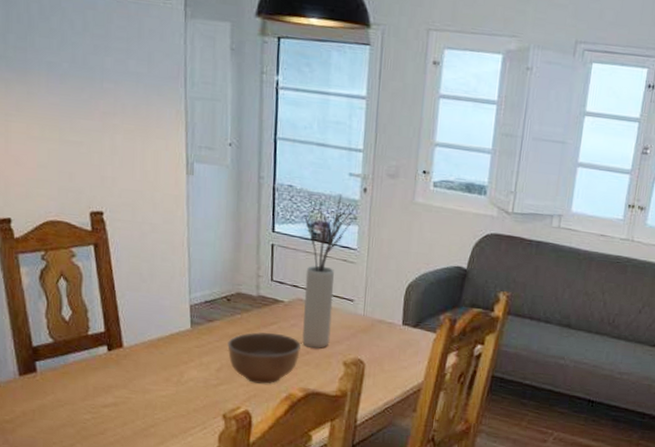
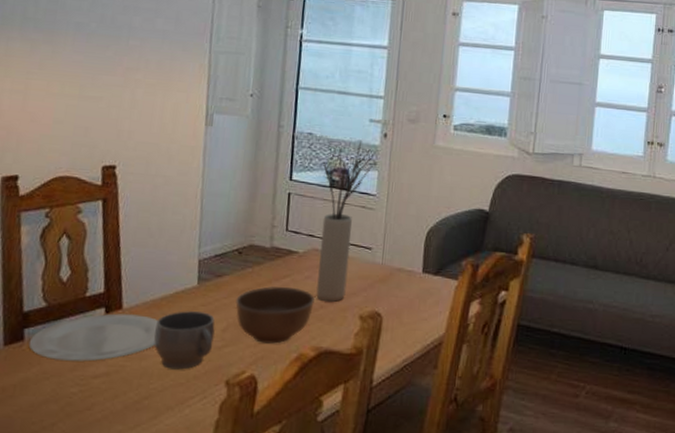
plate: none [41,351,157,393] -> present [28,313,158,362]
cup: none [154,351,210,403] -> present [153,311,215,370]

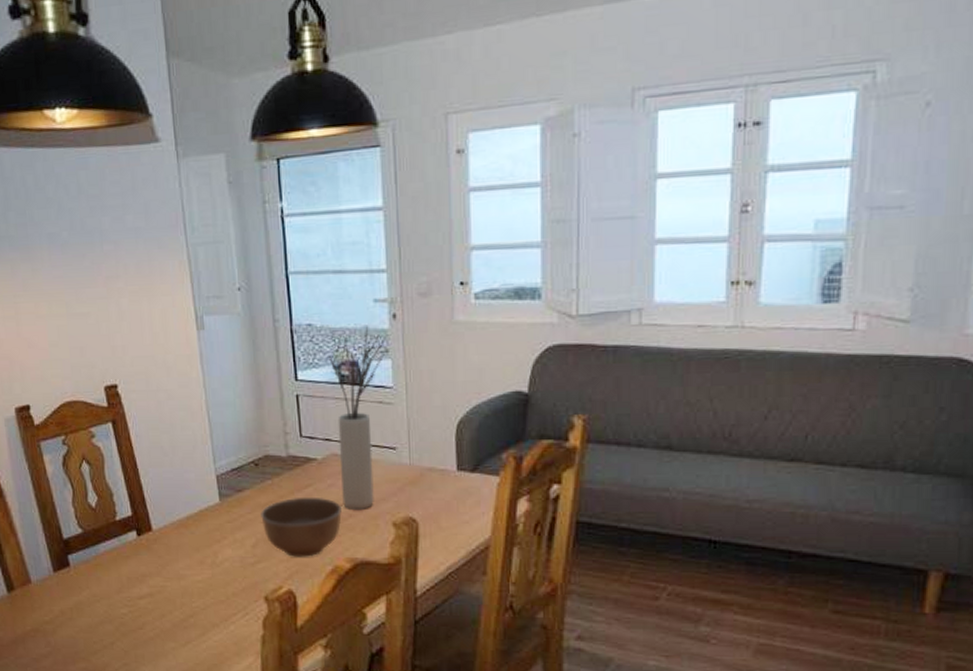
plate: present [28,313,158,362] -> none [74,535,190,584]
cup: present [153,311,215,370] -> none [186,529,246,588]

